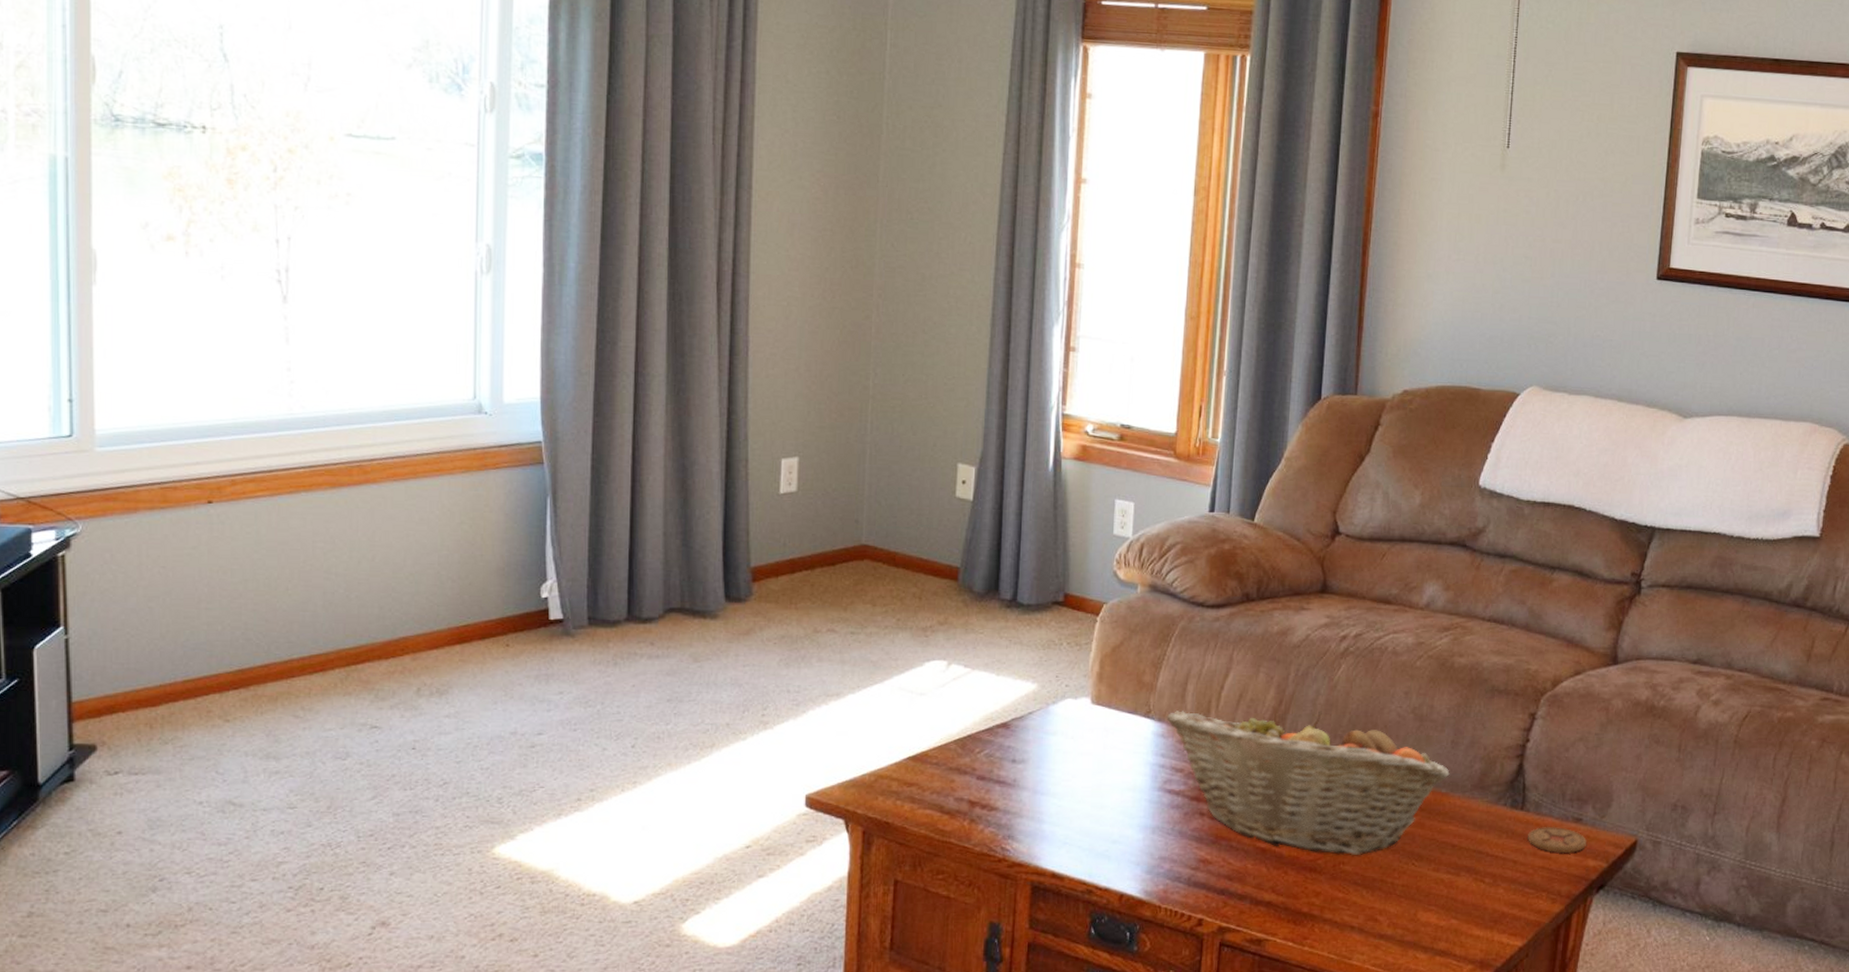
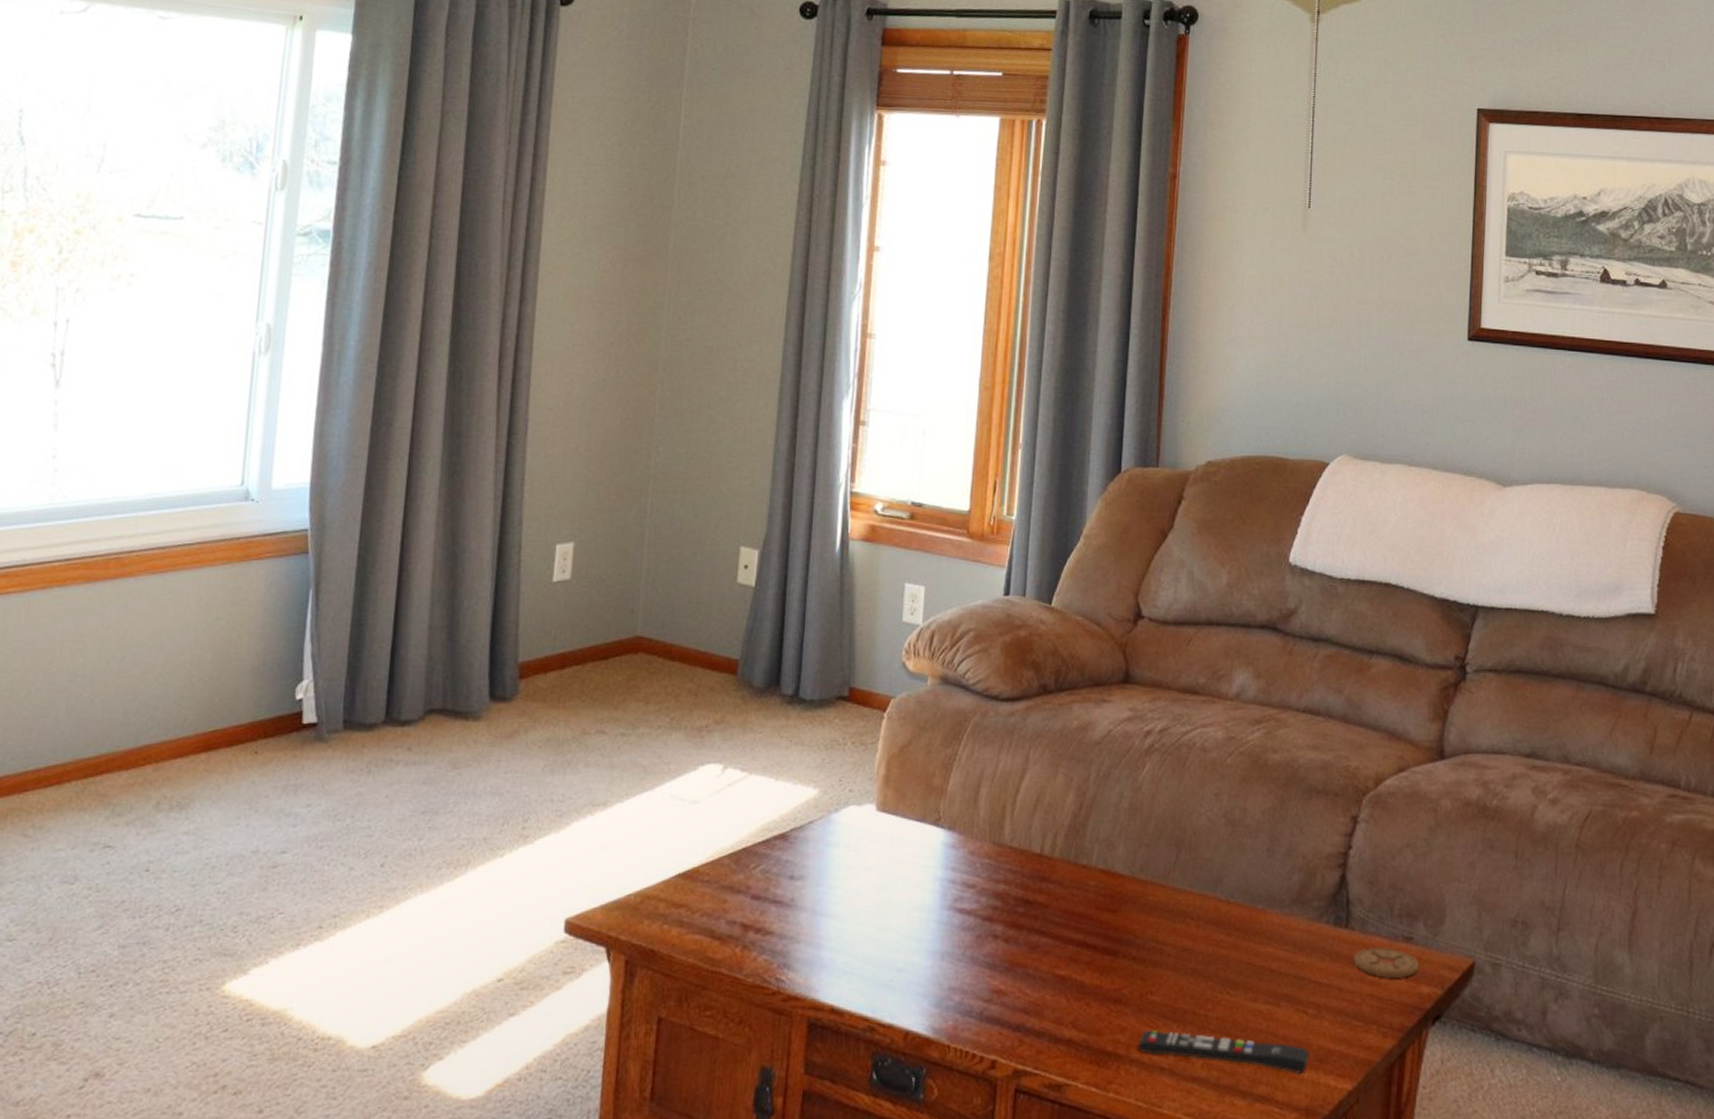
fruit basket: present [1166,711,1450,856] -> none [957,816,1266,984]
remote control: none [1330,895,1486,933] -> present [1137,1030,1310,1075]

